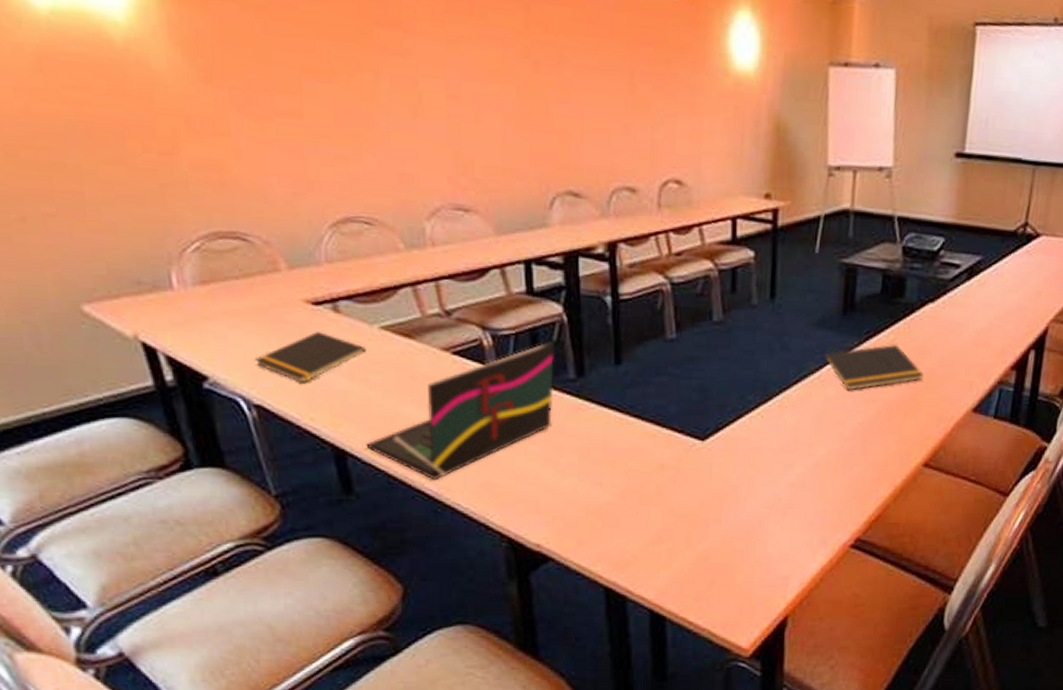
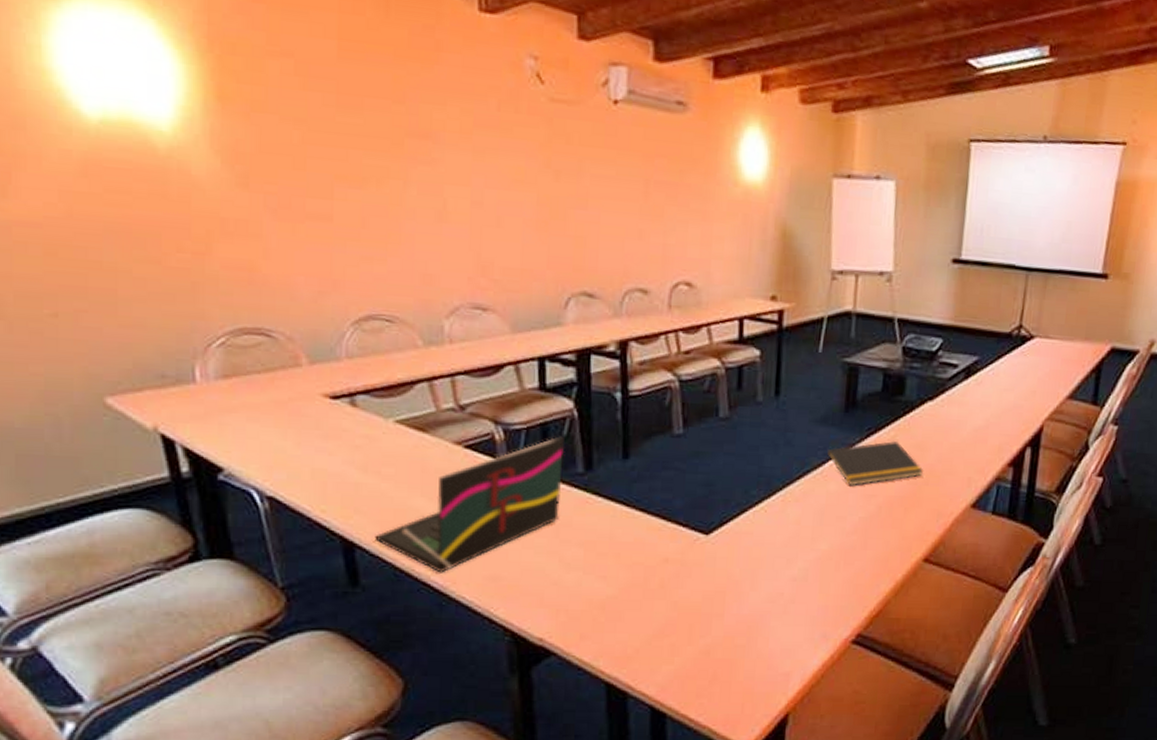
notepad: present [254,332,366,384] -> none [270,425,381,476]

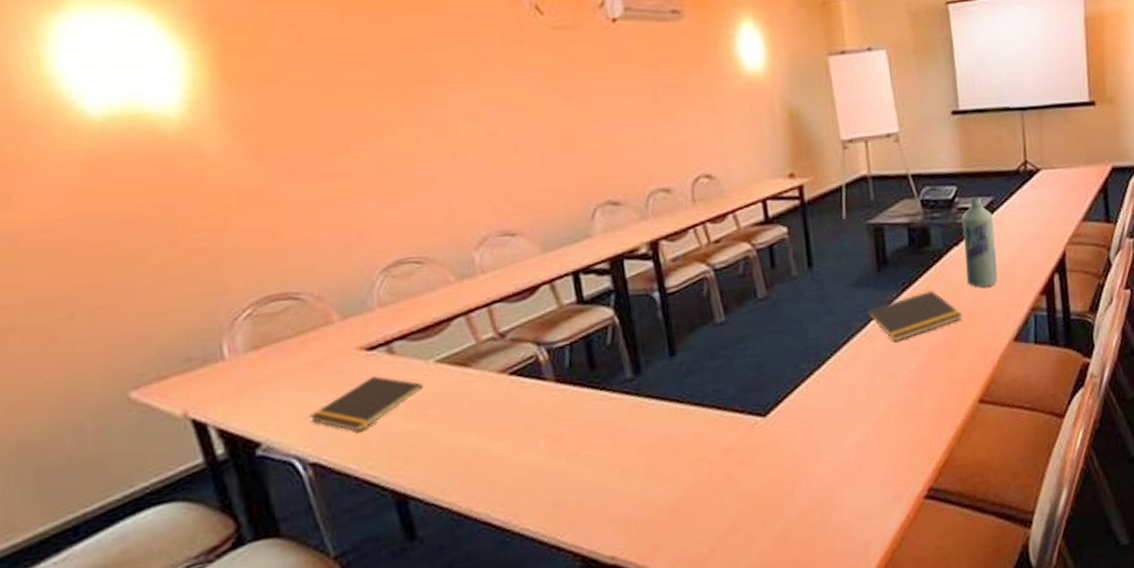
notepad: none [270,425,381,476] -> present [309,376,423,432]
laptop: present [375,436,565,573] -> none [427,345,614,509]
bottle: none [934,352,975,448] -> present [961,196,998,288]

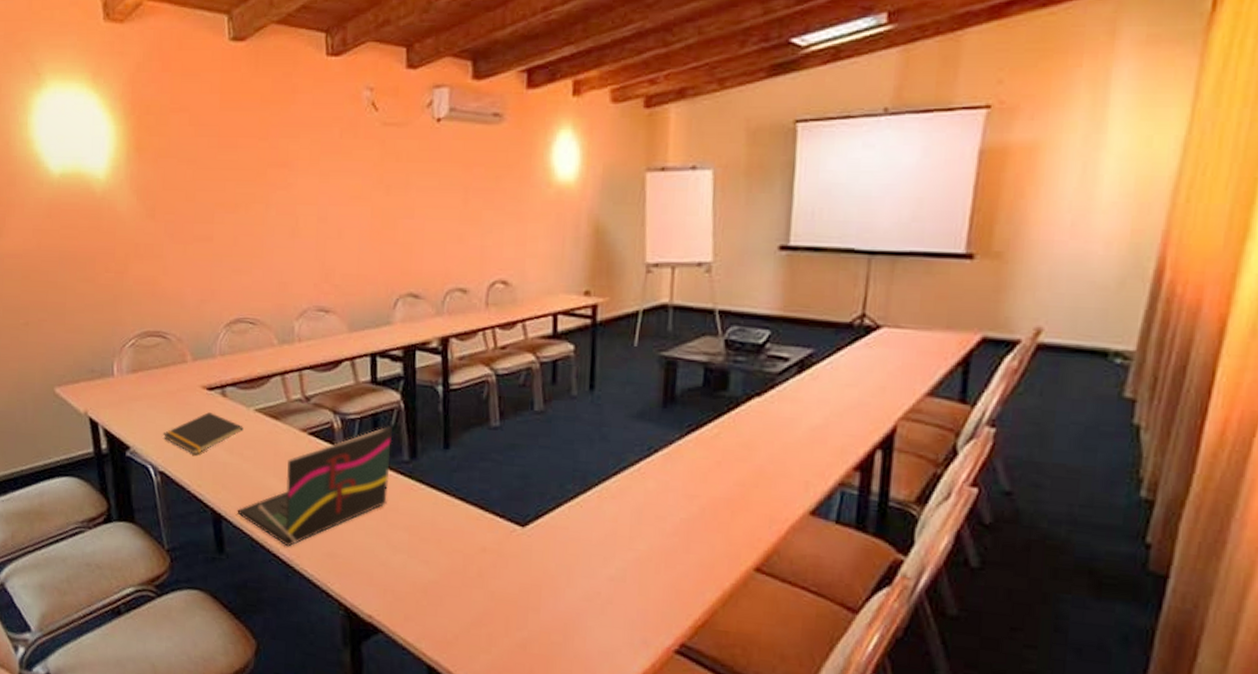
laptop: none [427,345,614,509] -> present [237,426,393,547]
notepad: present [867,290,963,342] -> none [643,438,753,485]
bottle: present [961,196,998,288] -> none [763,345,809,449]

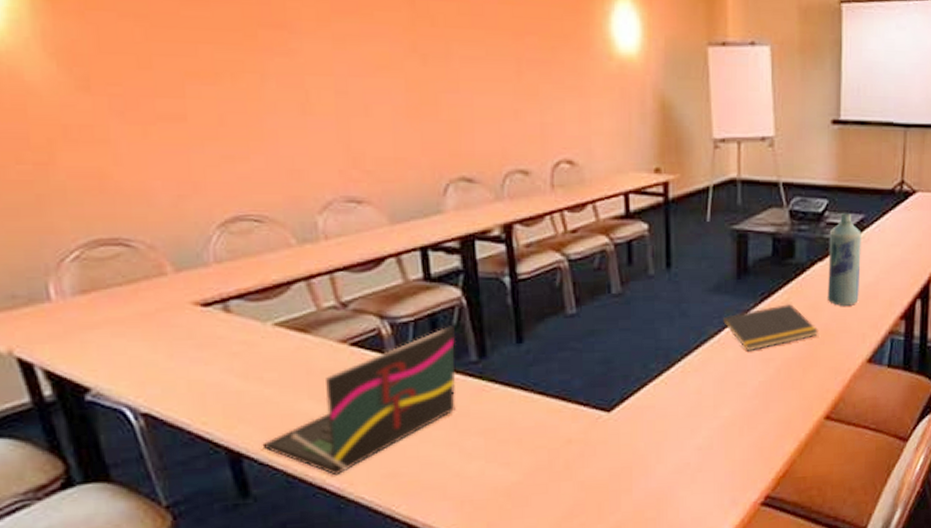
notepad: present [162,412,243,455] -> none [140,333,260,387]
notepad: none [643,438,753,485] -> present [722,303,819,352]
bottle: none [763,345,809,449] -> present [827,212,861,306]

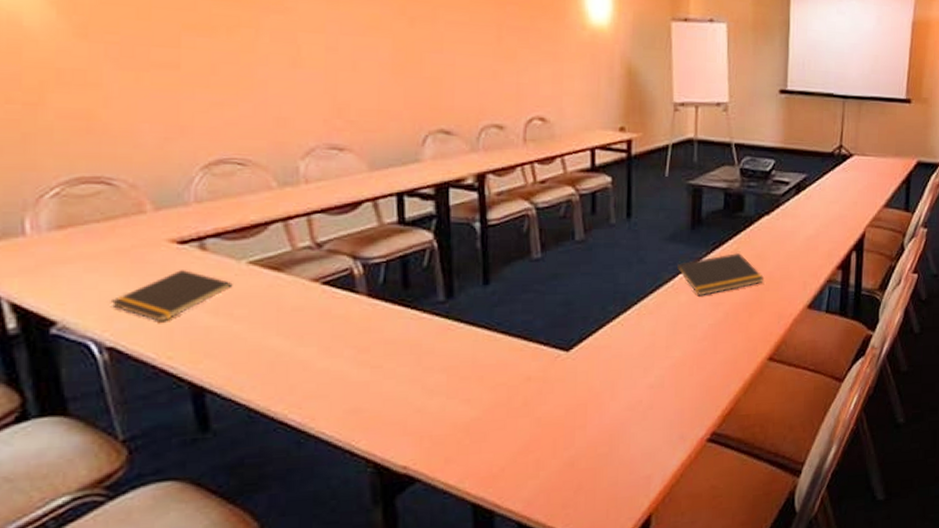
notepad: none [140,333,260,387] -> present [110,270,233,322]
laptop: present [262,325,456,476] -> none [227,267,426,411]
bottle: present [827,212,861,306] -> none [772,171,804,256]

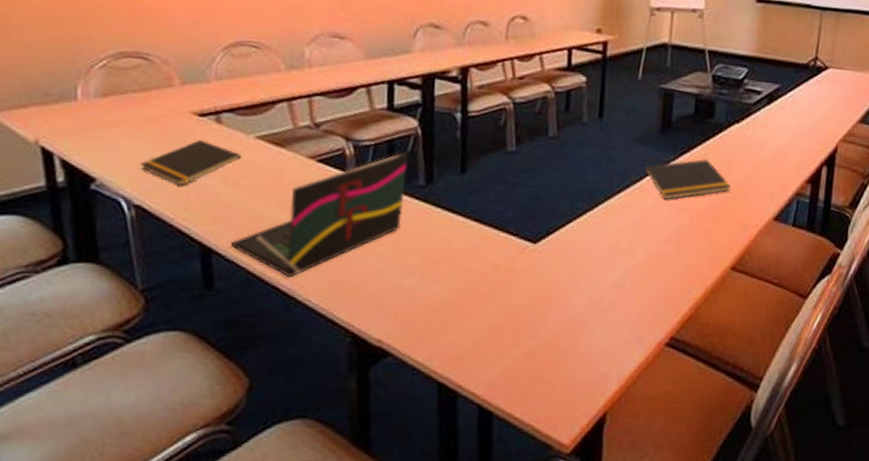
laptop: none [227,267,426,411] -> present [230,152,409,278]

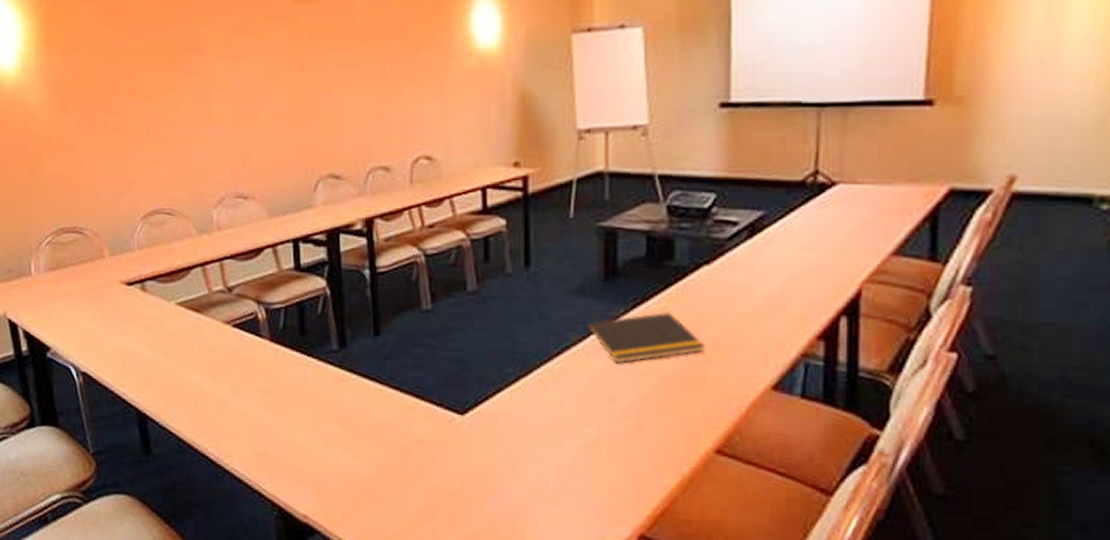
notepad: present [140,140,241,186] -> none [83,308,165,354]
laptop: present [230,152,409,278] -> none [162,314,320,446]

